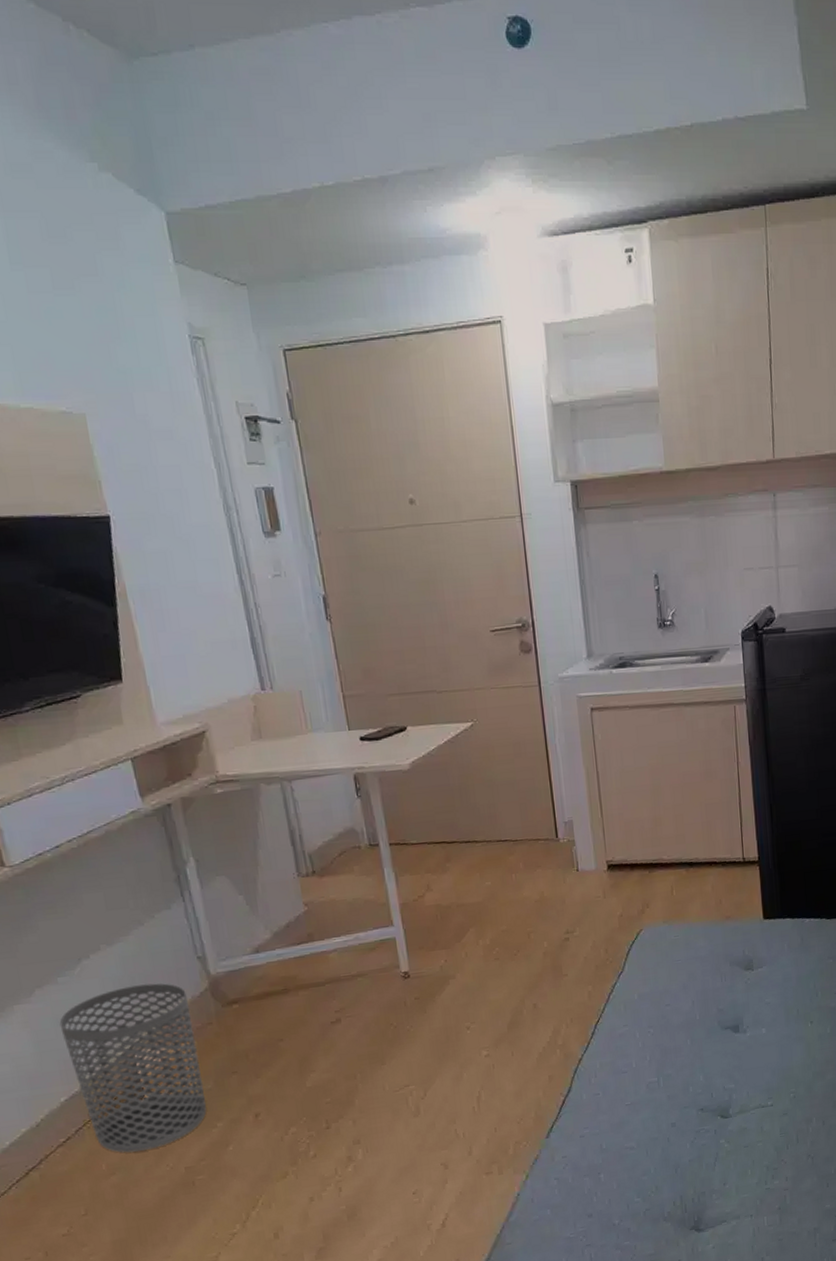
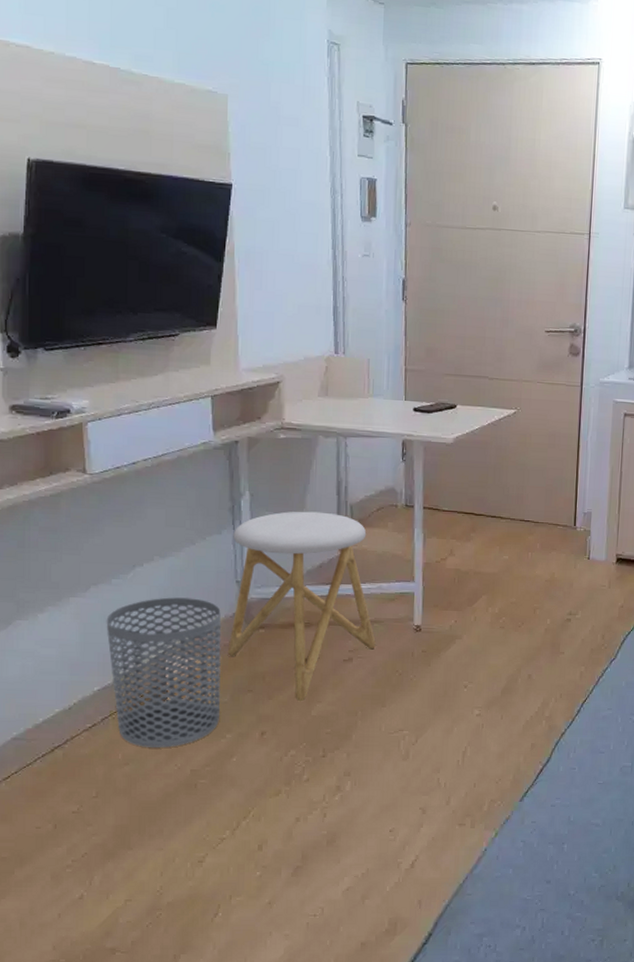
stool: none [184,866,363,1075] -> present [227,511,376,702]

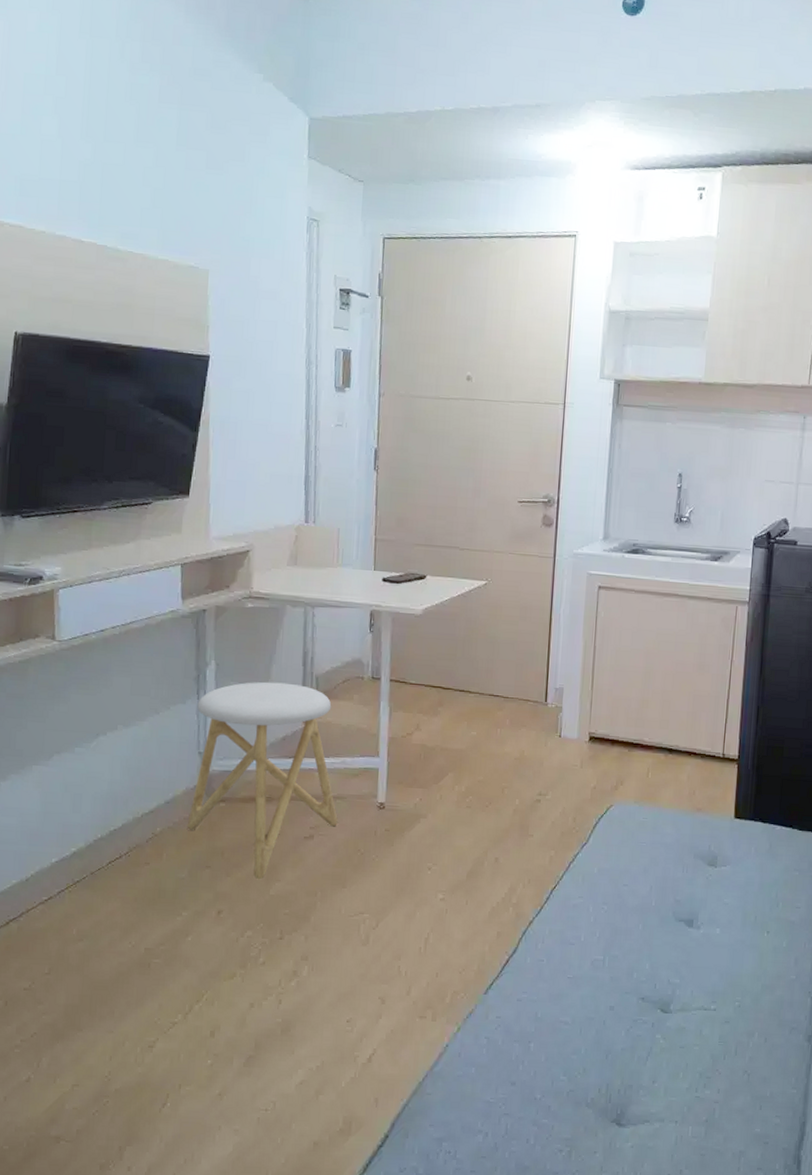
waste bin: present [106,597,222,748] -> none [67,767,182,924]

